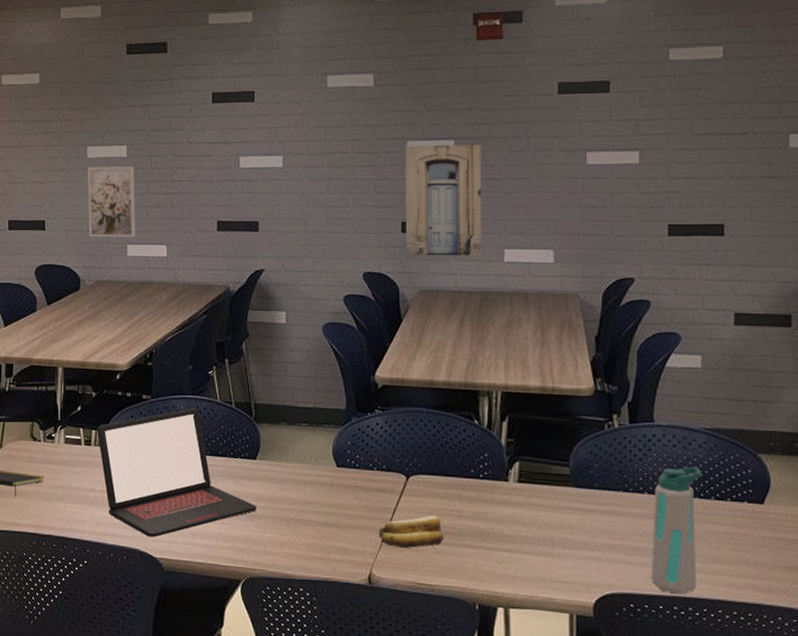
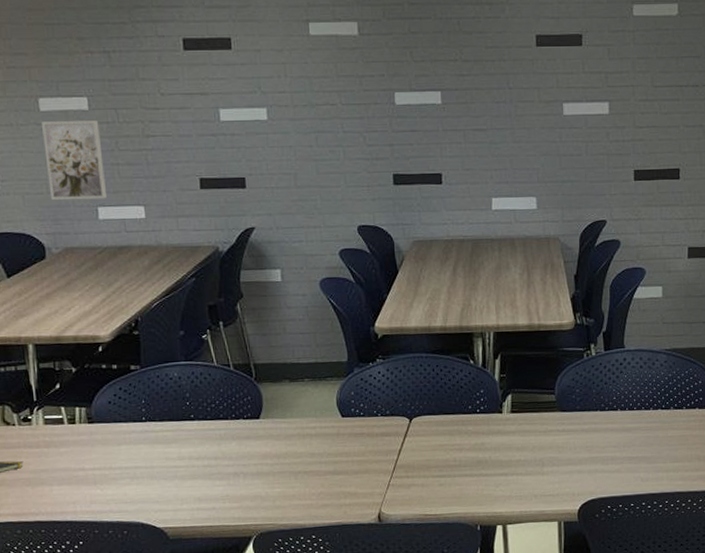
laptop: present [97,408,256,538] -> none [81,374,263,509]
banana: present [378,515,444,548] -> none [385,452,447,485]
wall art: present [404,144,482,256] -> none [392,96,471,208]
water bottle: present [651,466,702,594] -> none [624,382,663,492]

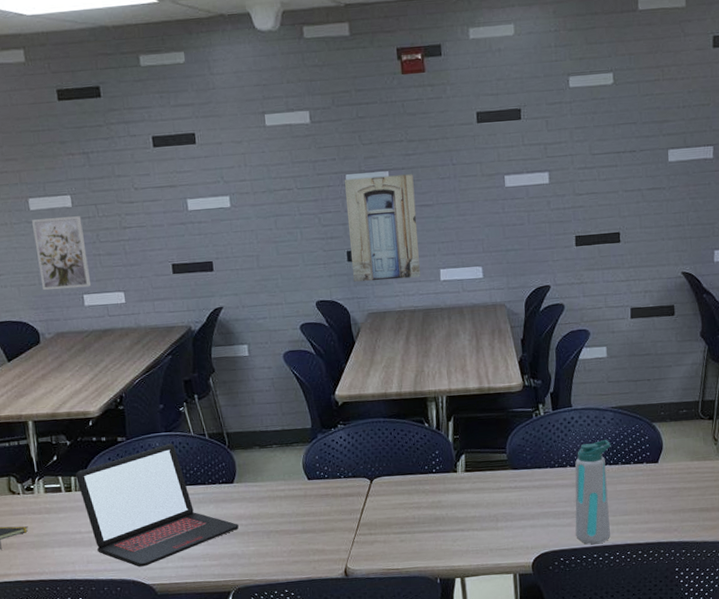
laptop: none [81,374,263,509] -> present [76,443,239,567]
wall art: none [392,96,471,208] -> present [344,174,420,282]
water bottle: none [624,382,663,492] -> present [575,439,611,544]

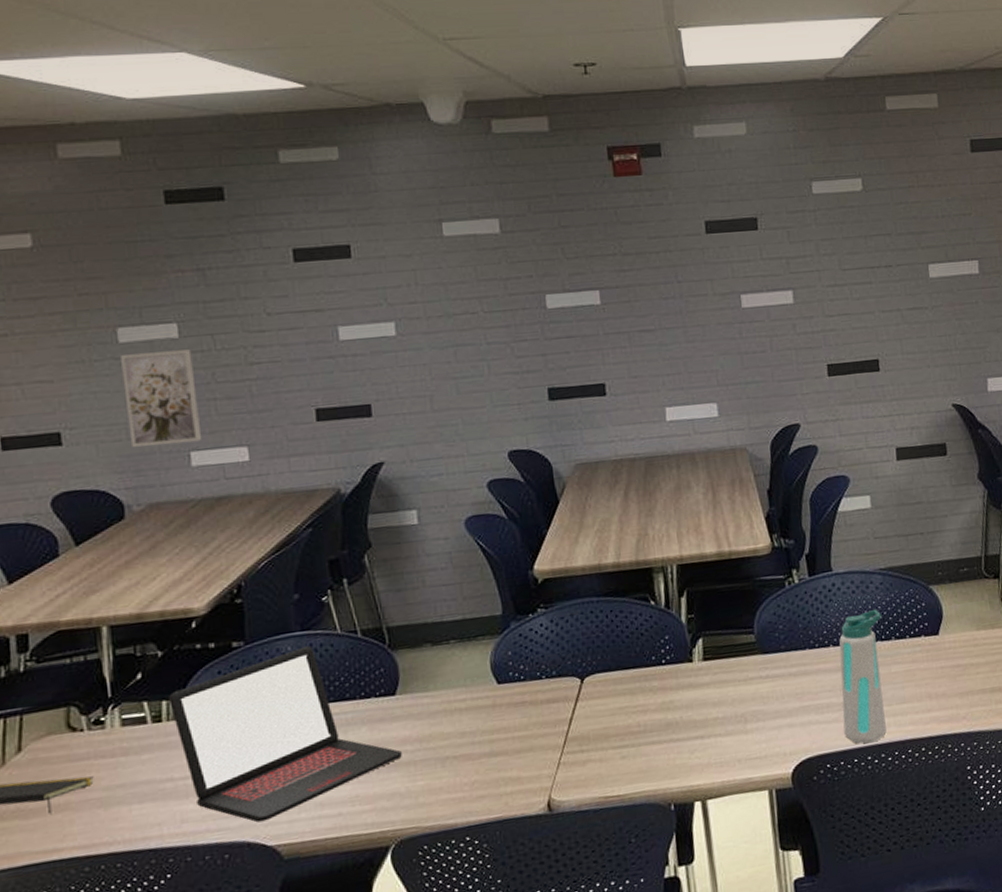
wall art: present [344,174,420,282] -> none [543,293,641,426]

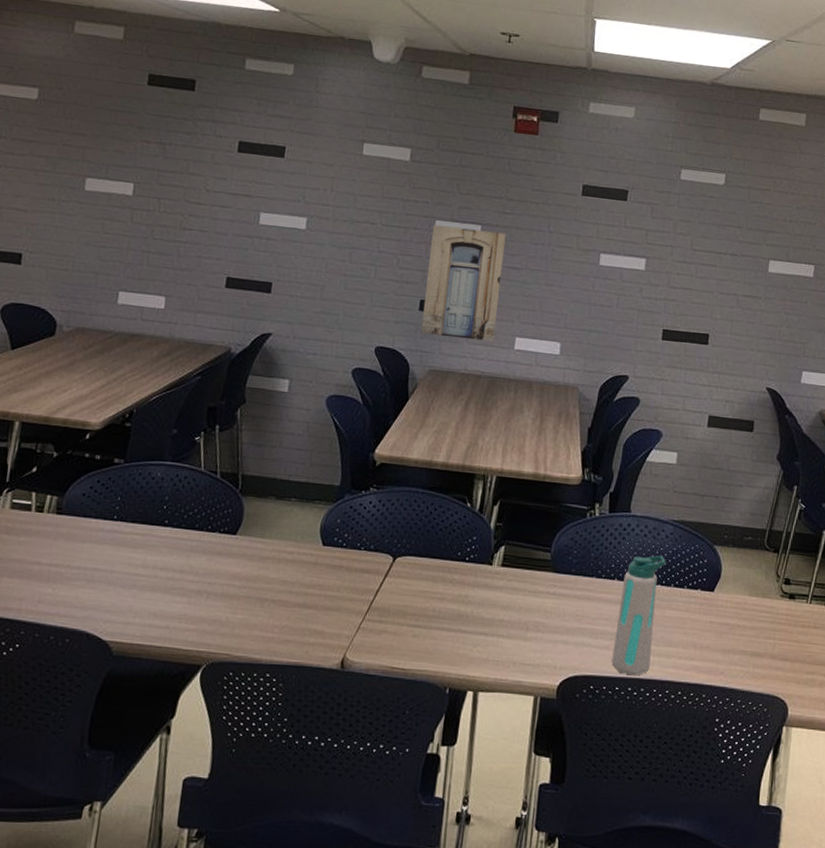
wall art: present [121,349,201,447] -> none [75,201,140,284]
laptop: present [169,646,402,823] -> none [52,475,230,618]
wall art: none [543,293,641,426] -> present [420,225,506,342]

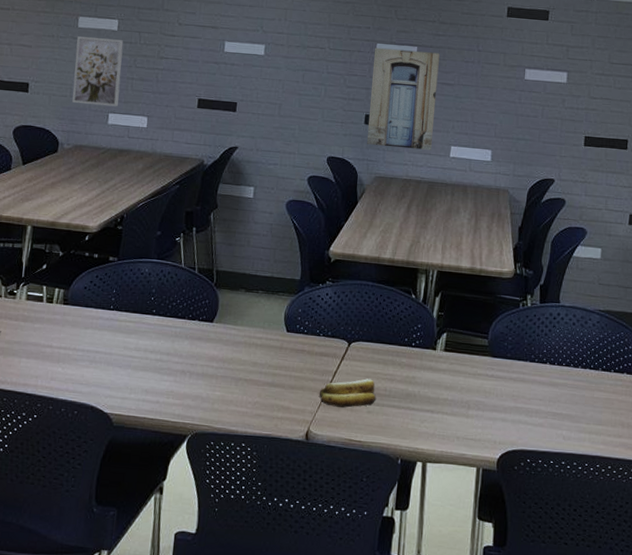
wall art: none [75,201,140,284] -> present [72,36,124,107]
banana: none [357,598,424,631] -> present [319,379,377,408]
water bottle: present [612,555,666,676] -> none [546,341,594,451]

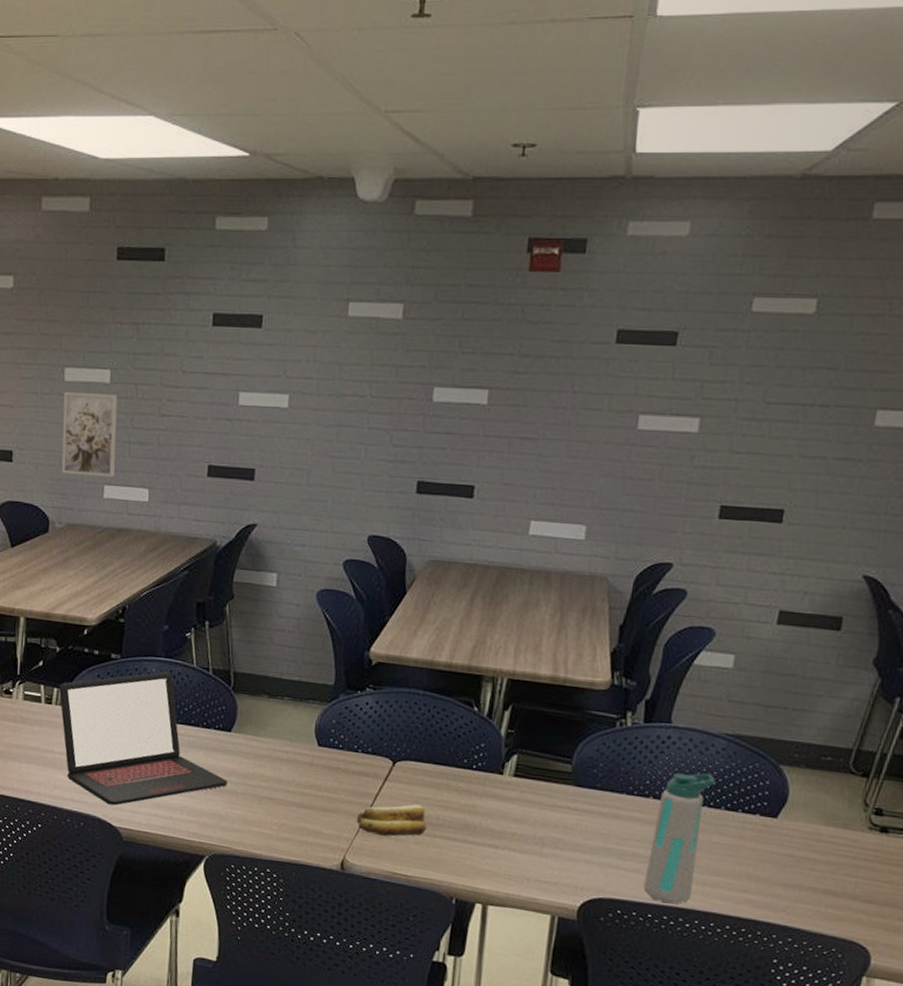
laptop: none [60,271,209,394] -> present [59,671,228,806]
wall art: present [366,48,440,150] -> none [418,393,519,526]
water bottle: none [546,341,594,451] -> present [644,773,716,904]

